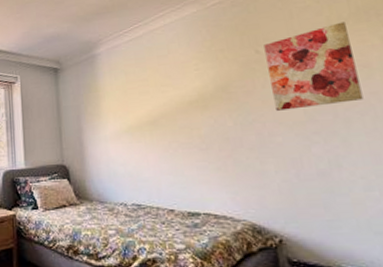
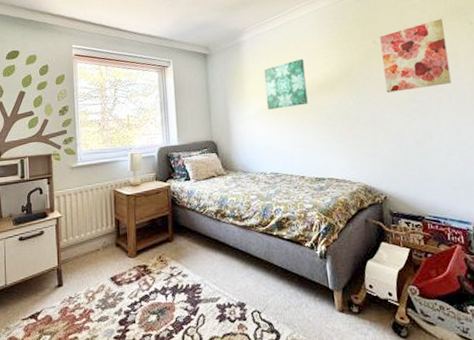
wall art: none [122,72,176,130] -> present [263,58,308,110]

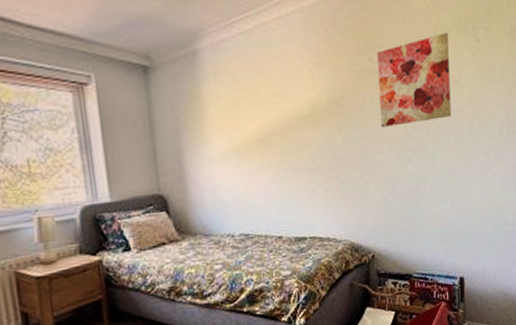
wall art: present [263,58,308,110] -> none [229,78,288,150]

